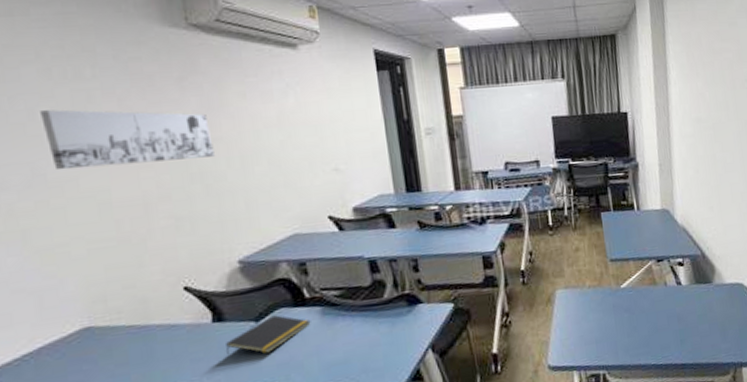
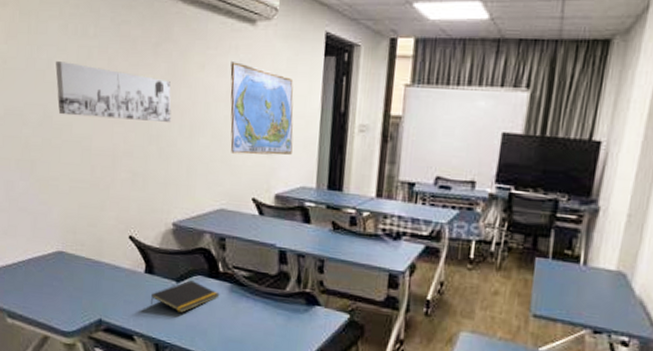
world map: none [276,85,362,176] -> present [230,60,294,155]

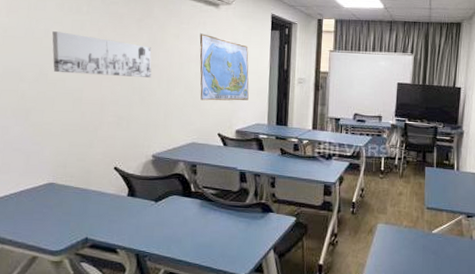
notepad: present [151,280,220,313] -> none [133,200,192,227]

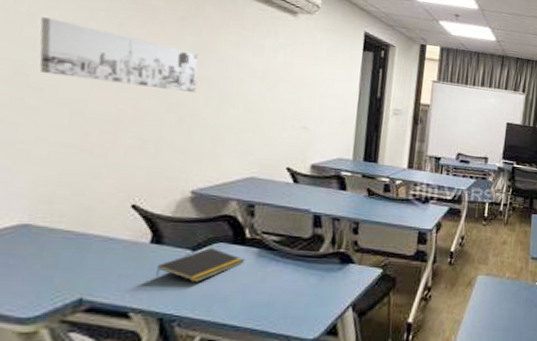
notepad: none [133,200,192,227] -> present [156,248,245,282]
world map: present [199,32,249,101] -> none [264,43,333,130]

